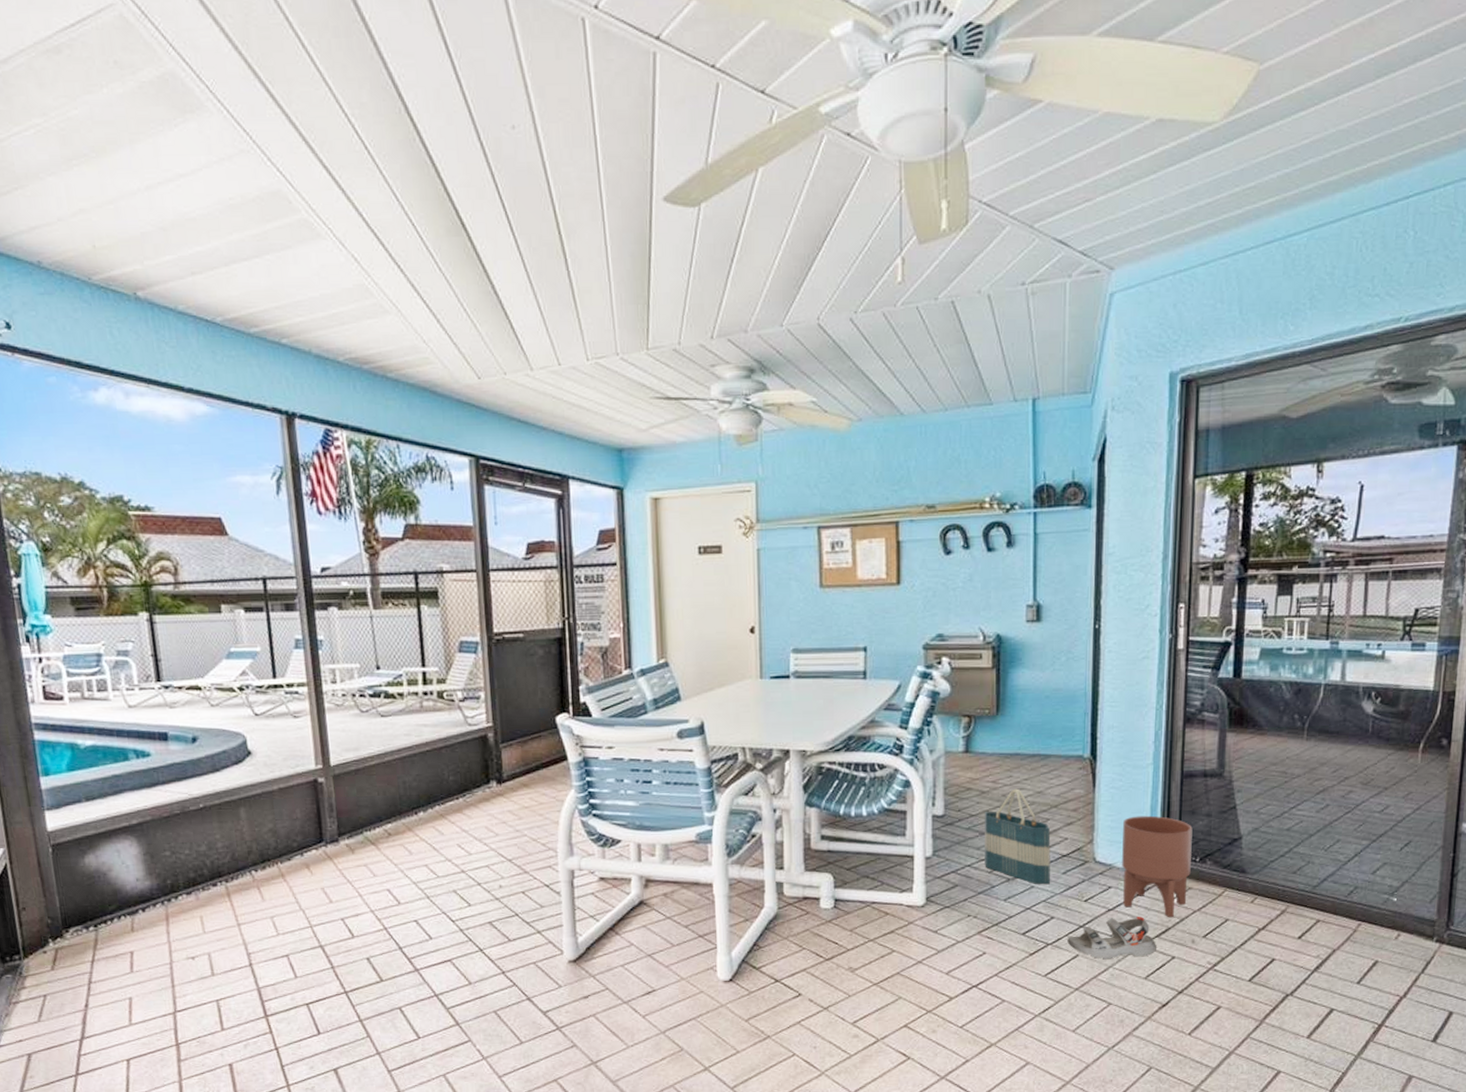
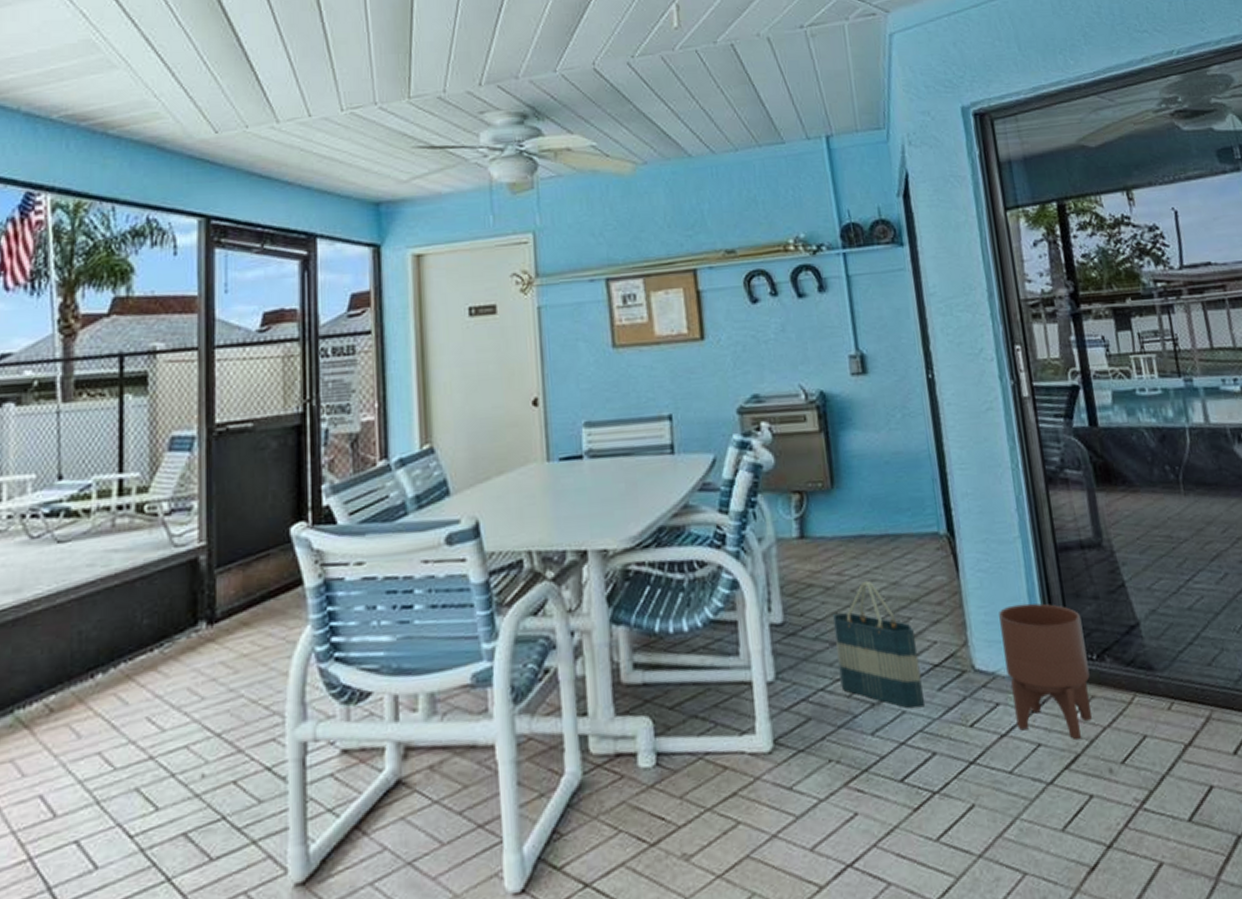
sandal: present [1067,917,1158,959] -> none [957,742,1070,807]

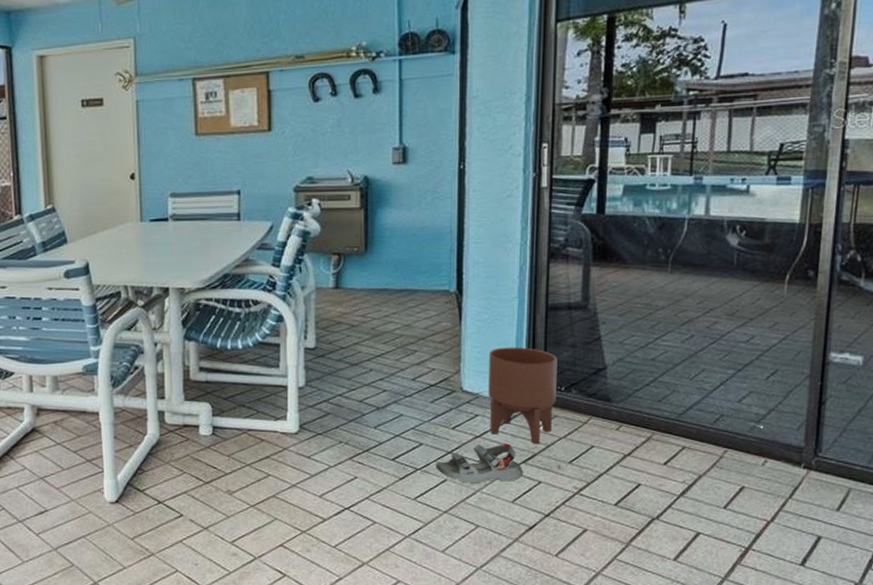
tote bag: present [833,580,924,708] -> none [355,322,419,413]
sandal: none [957,742,1070,807] -> present [436,443,524,483]

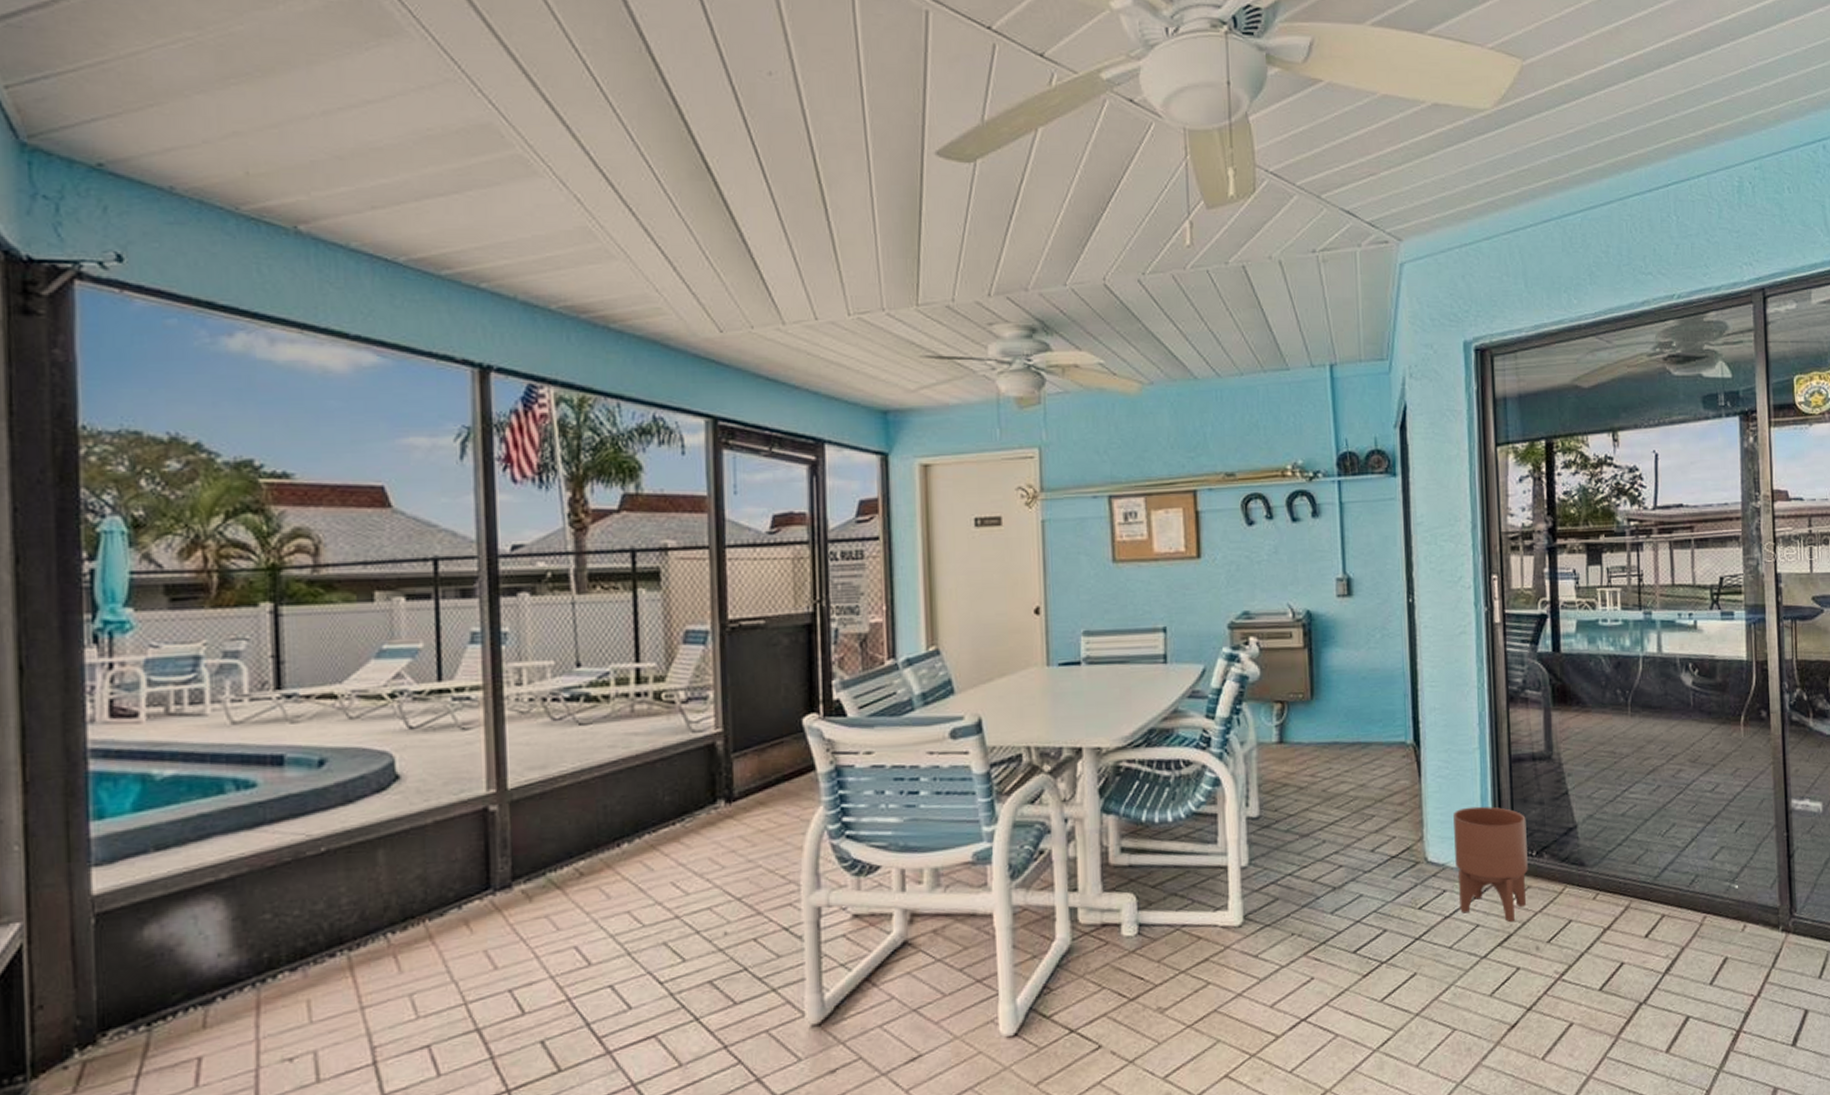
sandal: present [436,443,524,483] -> none [1403,923,1501,976]

